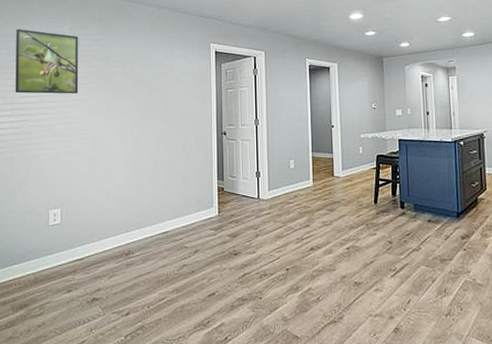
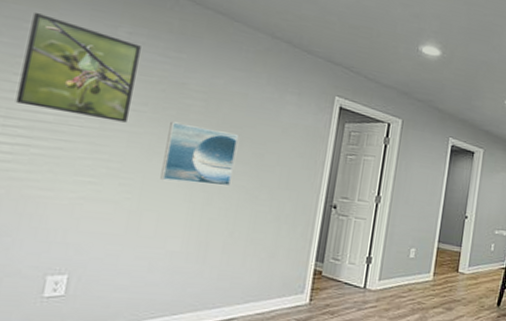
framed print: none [104,87,149,132] -> present [160,121,238,187]

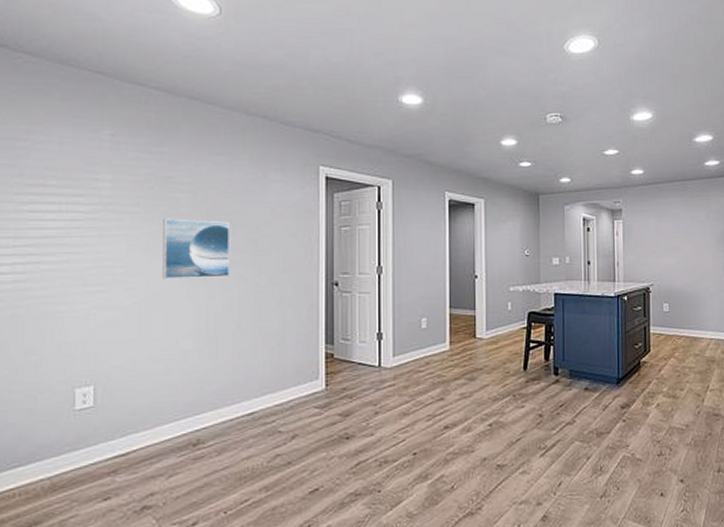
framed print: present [15,13,141,123] -> none [20,130,124,226]

